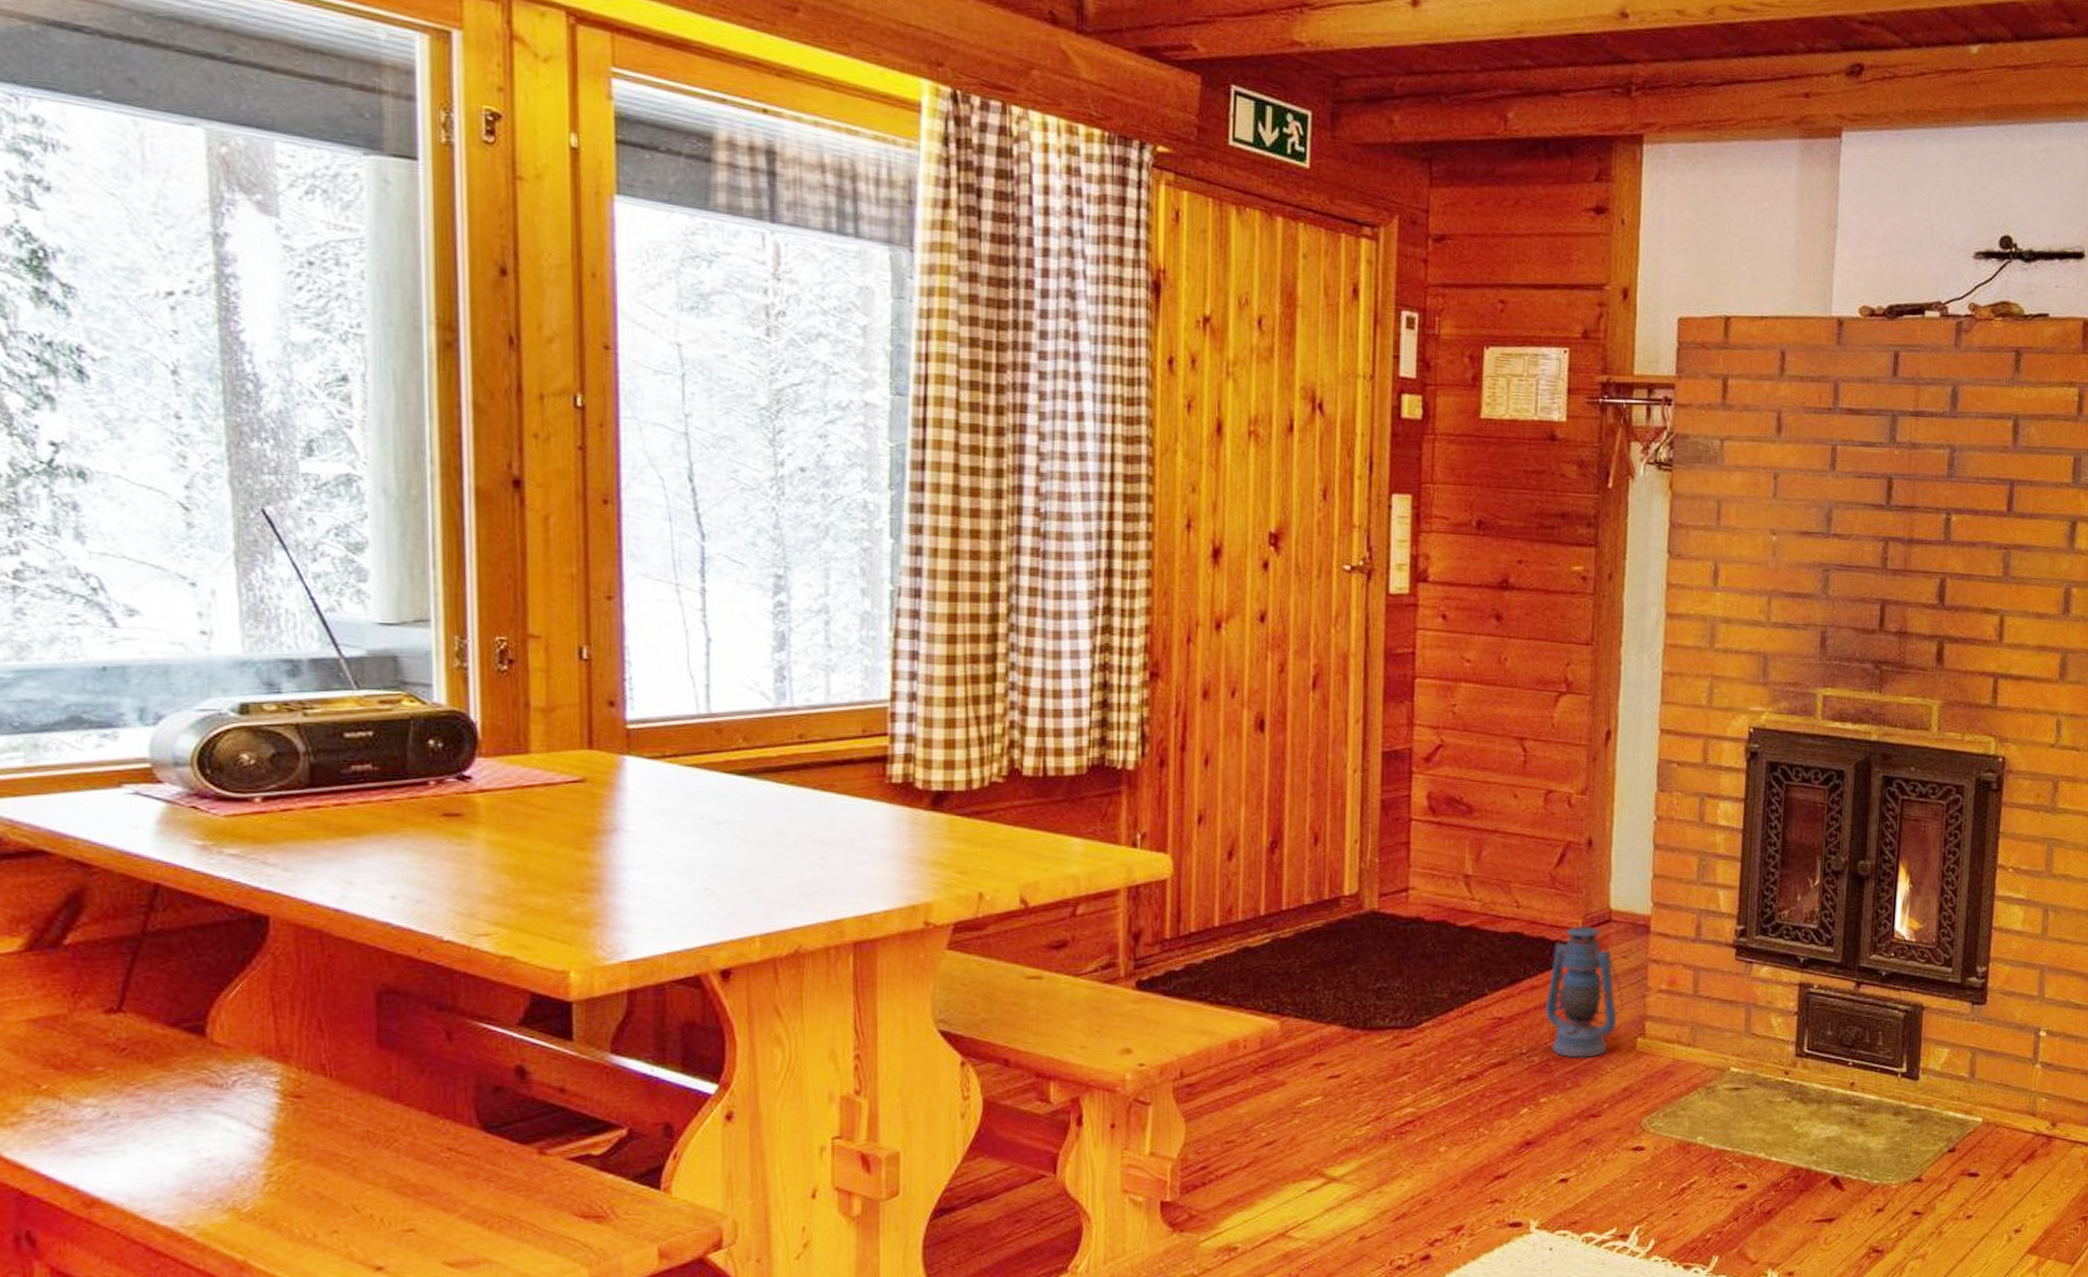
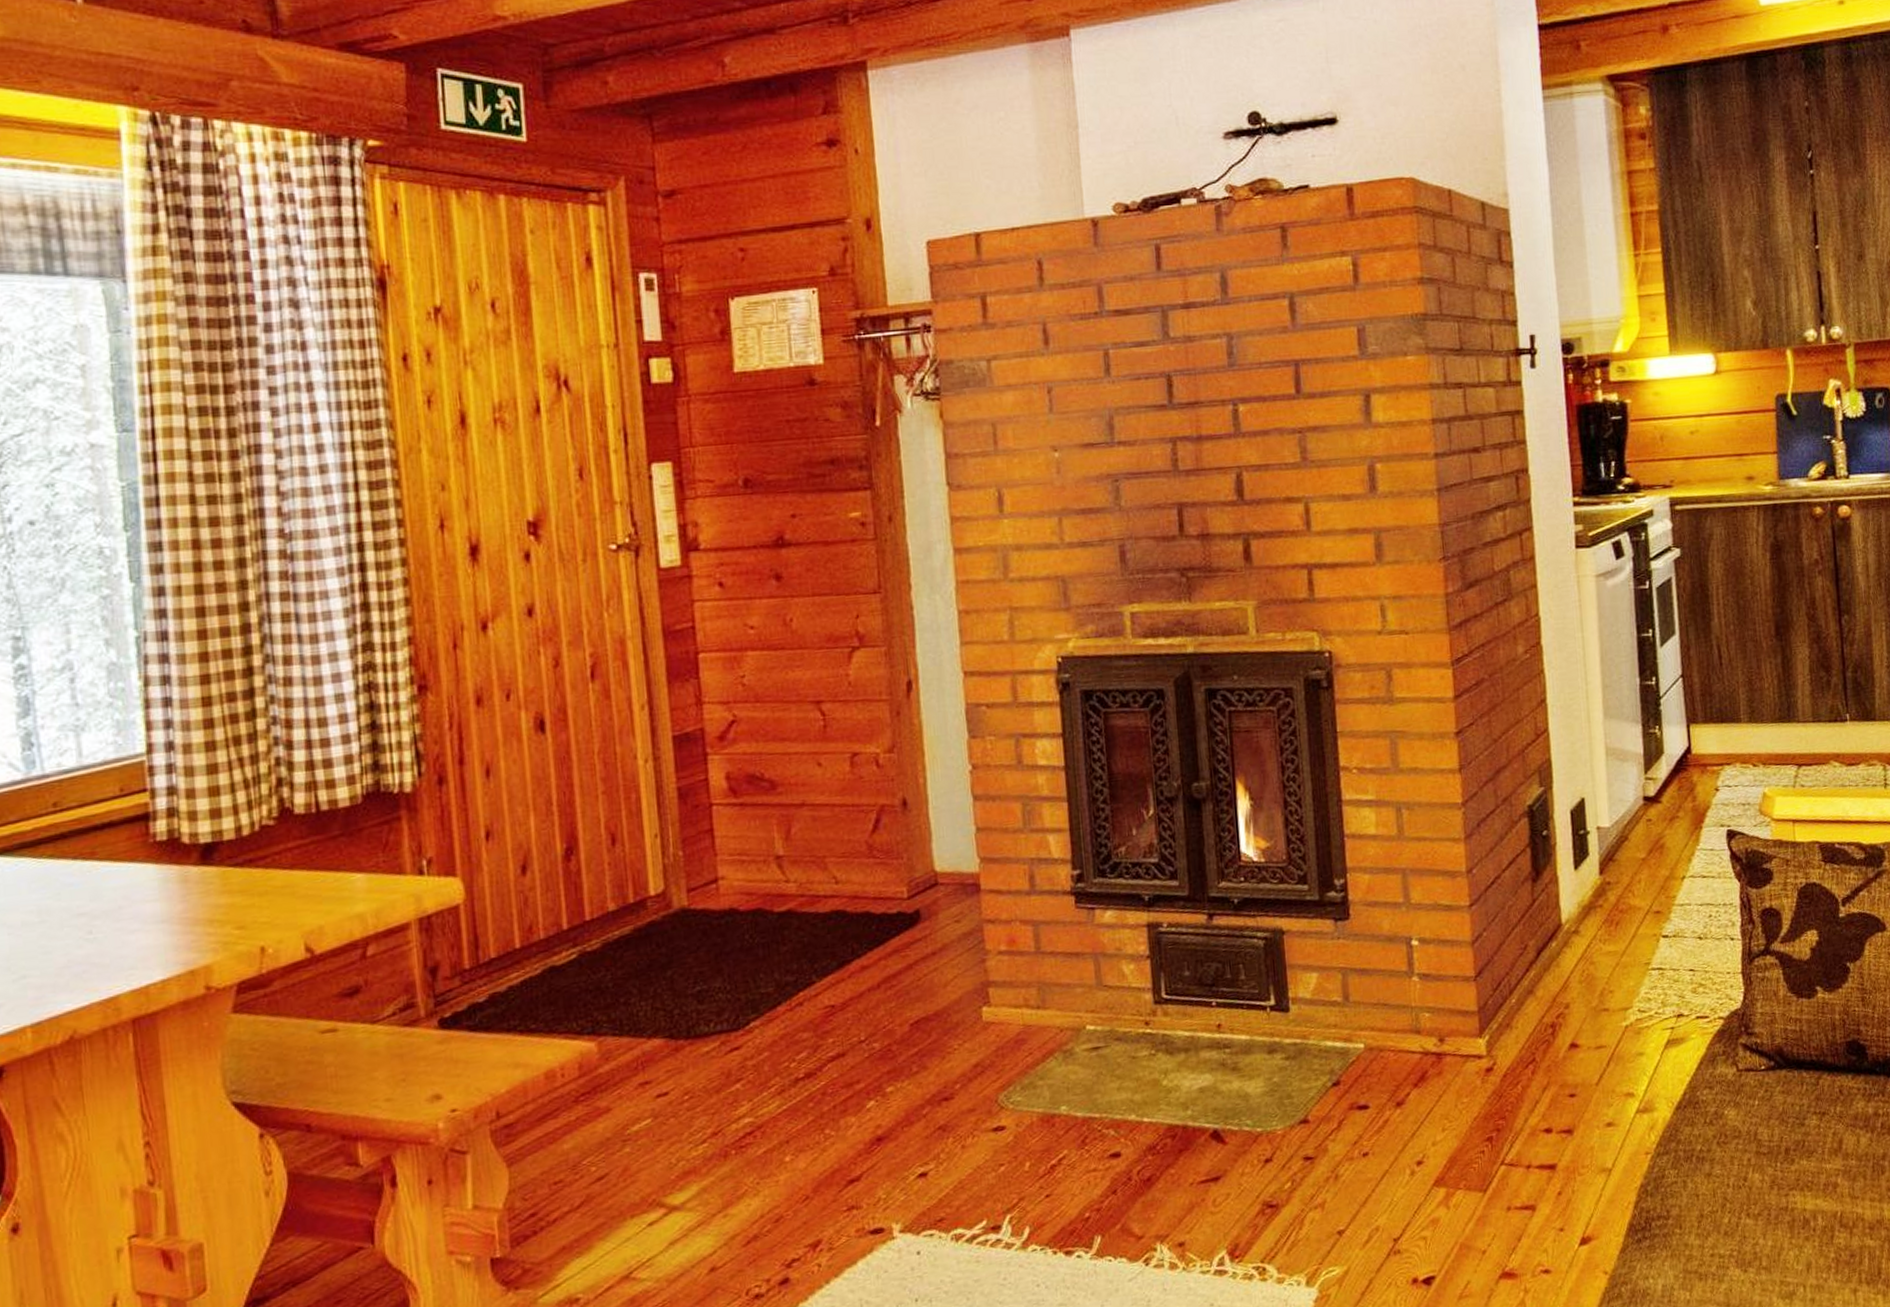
lantern: present [1544,925,1624,1058] -> none [878,893,964,1039]

